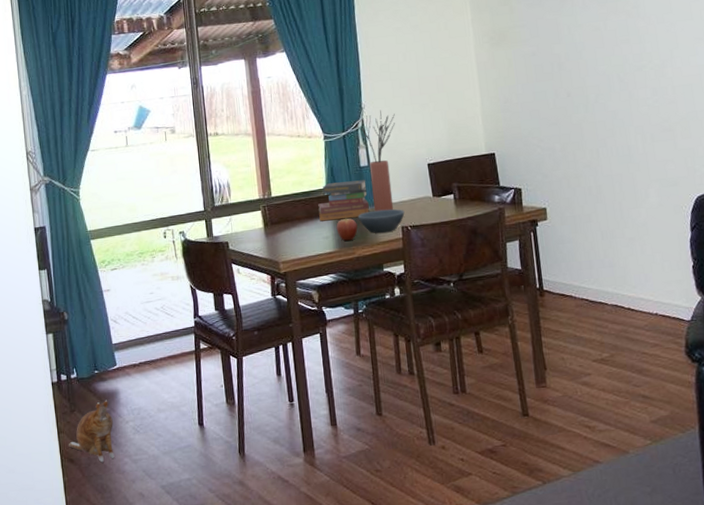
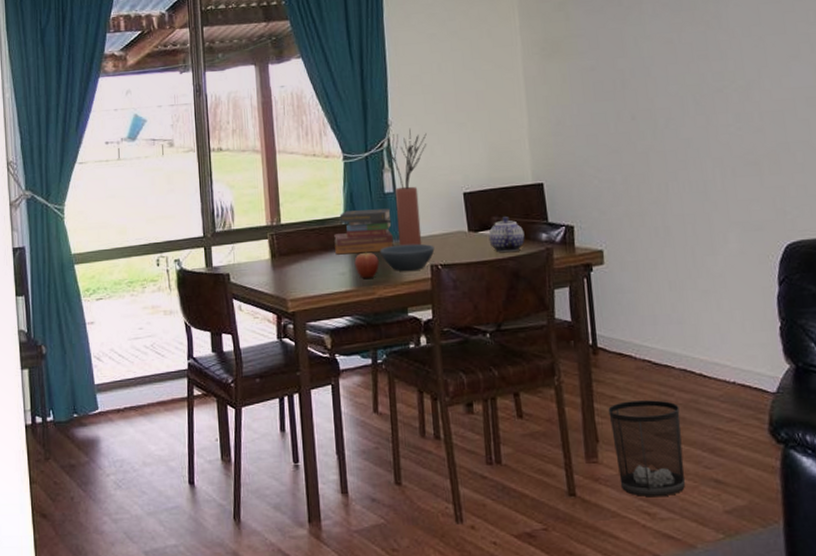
cat: present [68,399,115,463] -> none [41,448,92,520]
teapot: none [450,183,481,214] -> present [488,217,525,253]
waste bin: none [553,331,619,413] -> present [608,400,686,497]

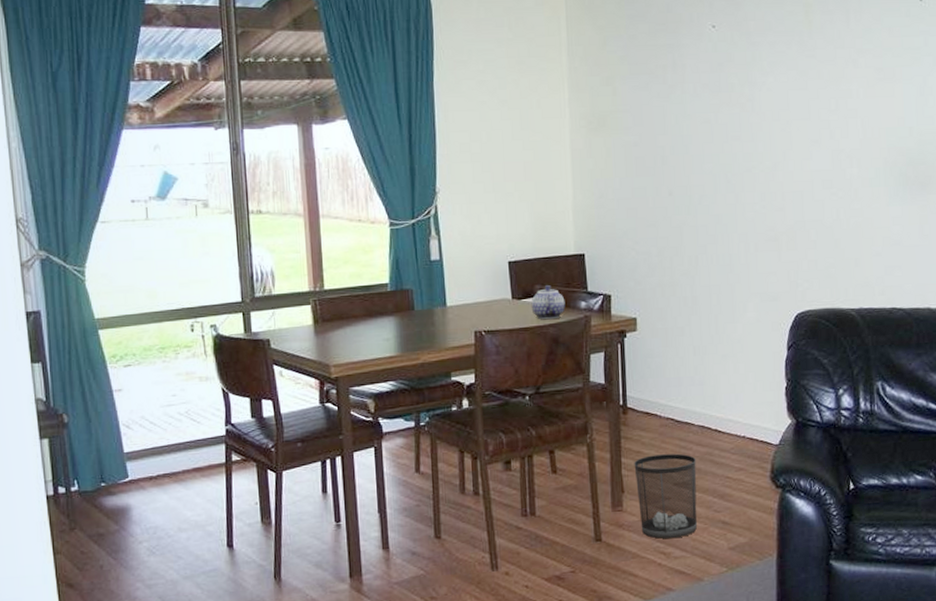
books: present [334,208,393,255] -> none [379,276,439,321]
fruit: present [354,250,379,278] -> none [399,317,424,344]
soup bowl: present [379,243,435,272] -> none [424,310,479,338]
vase: present [387,128,427,246] -> none [435,196,474,313]

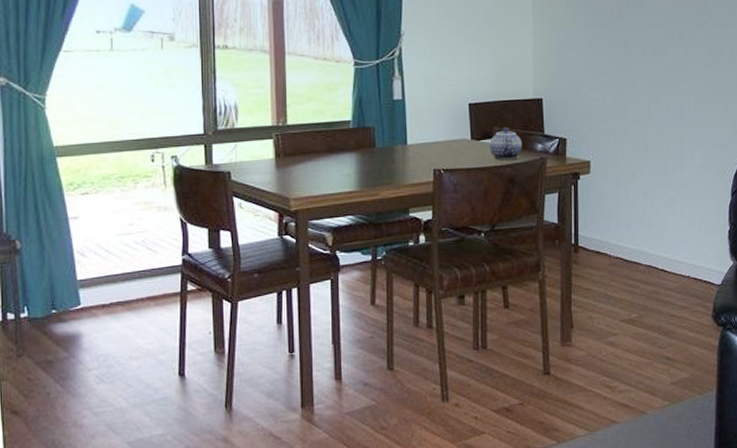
waste bin: present [634,453,698,539] -> none [583,291,643,373]

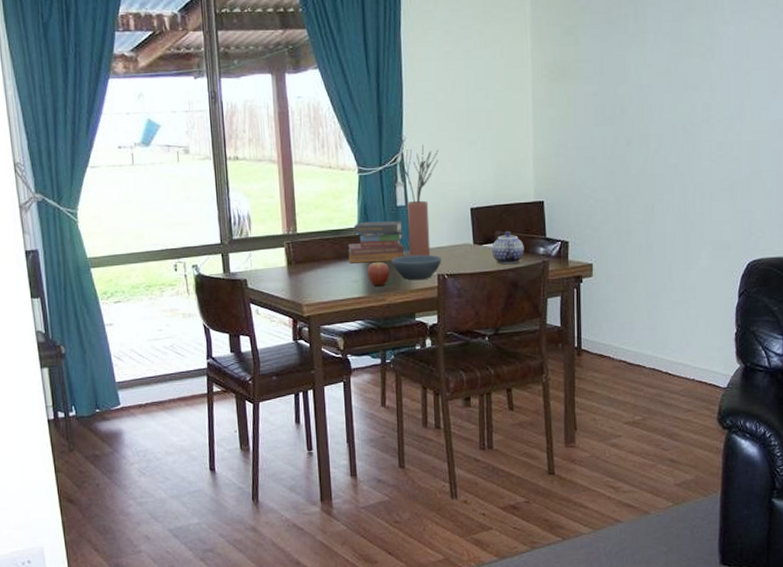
books: none [341,115,399,157] -> present [348,221,404,264]
fruit: none [360,154,384,180] -> present [367,260,390,286]
soup bowl: none [385,149,438,175] -> present [391,254,442,281]
vase: none [399,39,438,151] -> present [401,144,439,257]

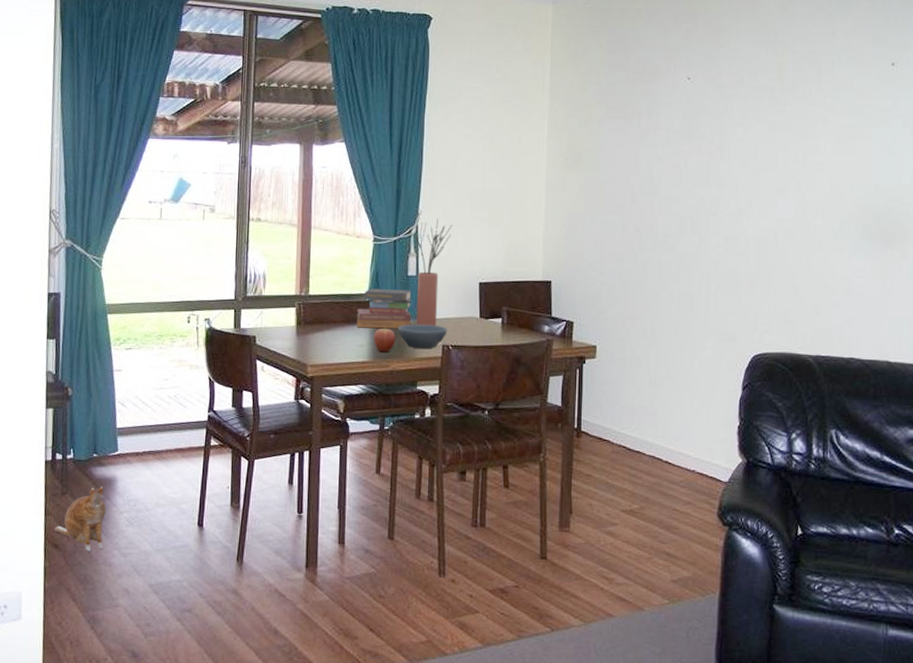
cat: none [67,440,118,504] -> present [54,486,106,552]
teapot: present [491,231,525,265] -> none [497,308,530,340]

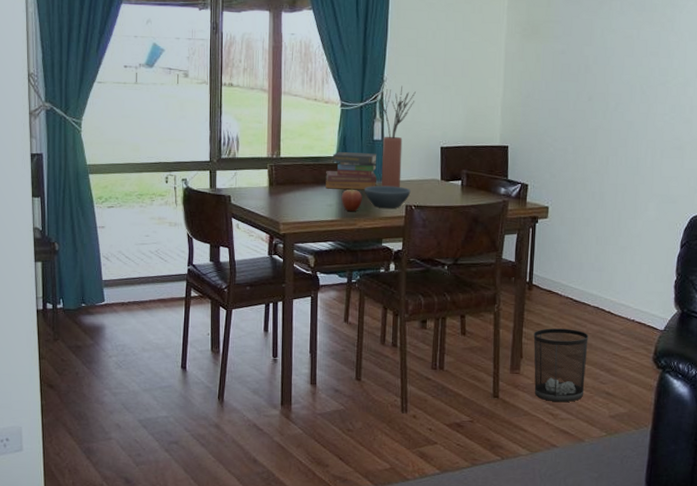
cat: present [54,486,106,552] -> none [49,333,96,392]
waste bin: none [584,480,645,565] -> present [533,328,589,403]

